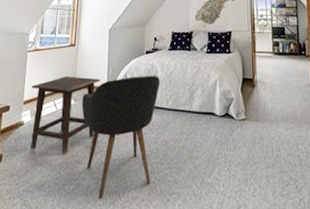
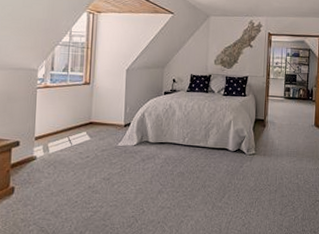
side table: present [31,76,101,155] -> none [43,113,118,186]
armchair: present [82,76,161,200] -> none [98,115,178,223]

